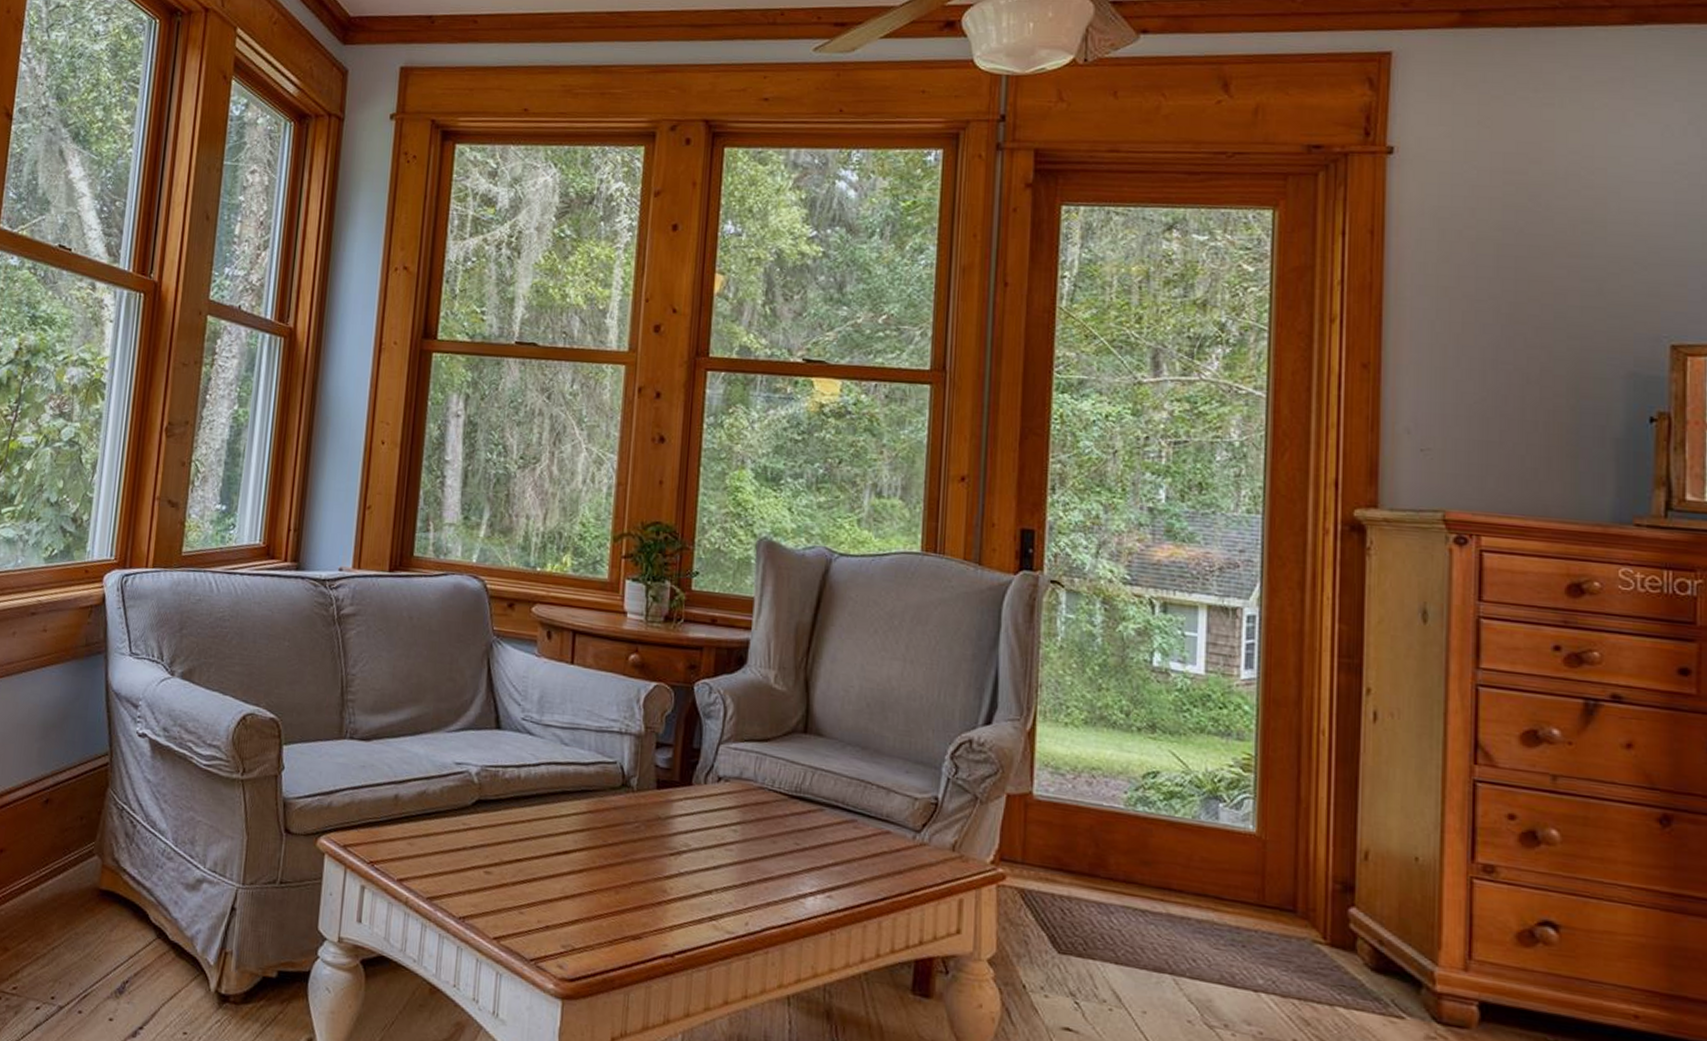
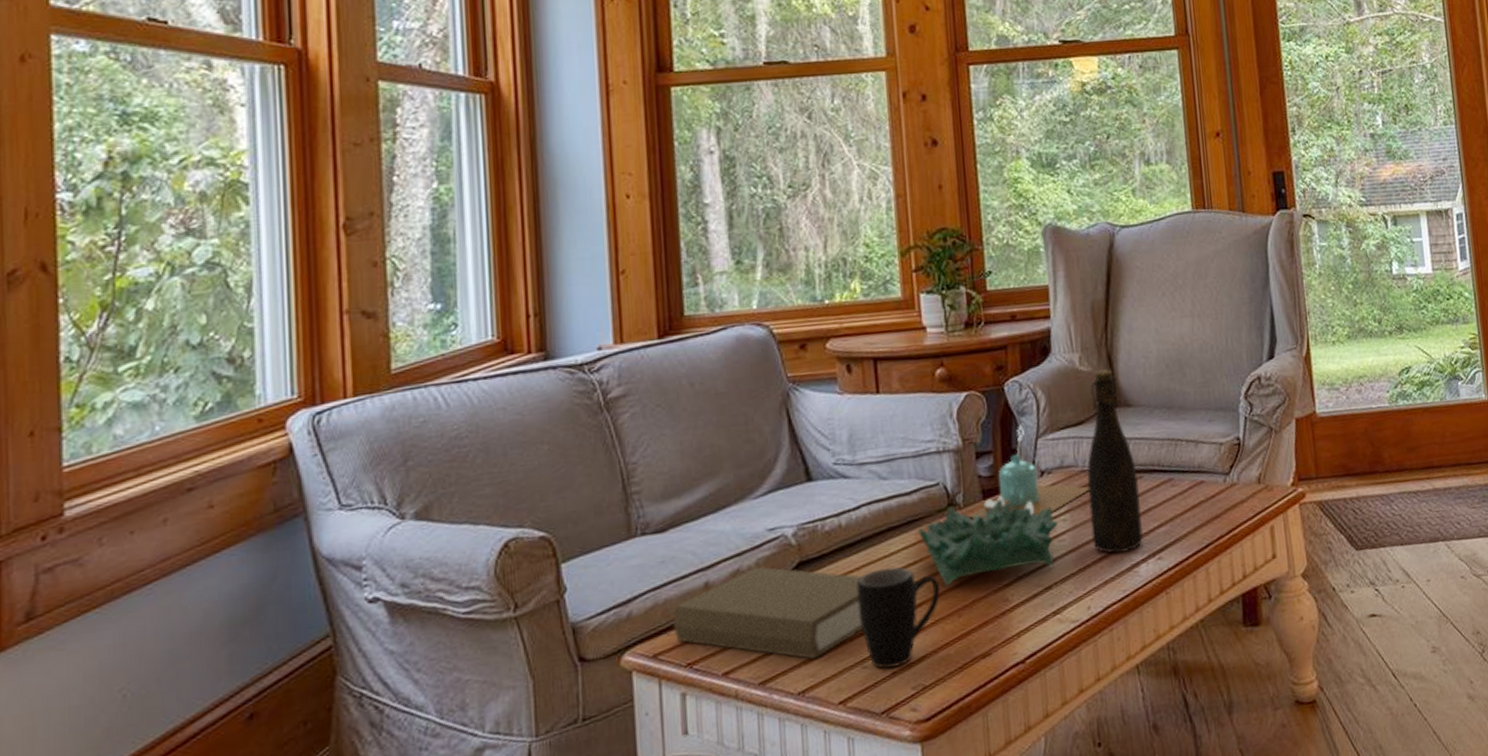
book: none [363,793,532,892] -> present [673,566,863,660]
mug: none [523,826,603,923] -> present [856,567,941,669]
decorative bowl: none [590,787,729,874] -> present [918,499,1059,587]
candle: none [638,727,765,820] -> present [967,425,1089,520]
bottle: none [760,692,819,881] -> present [1087,369,1144,554]

